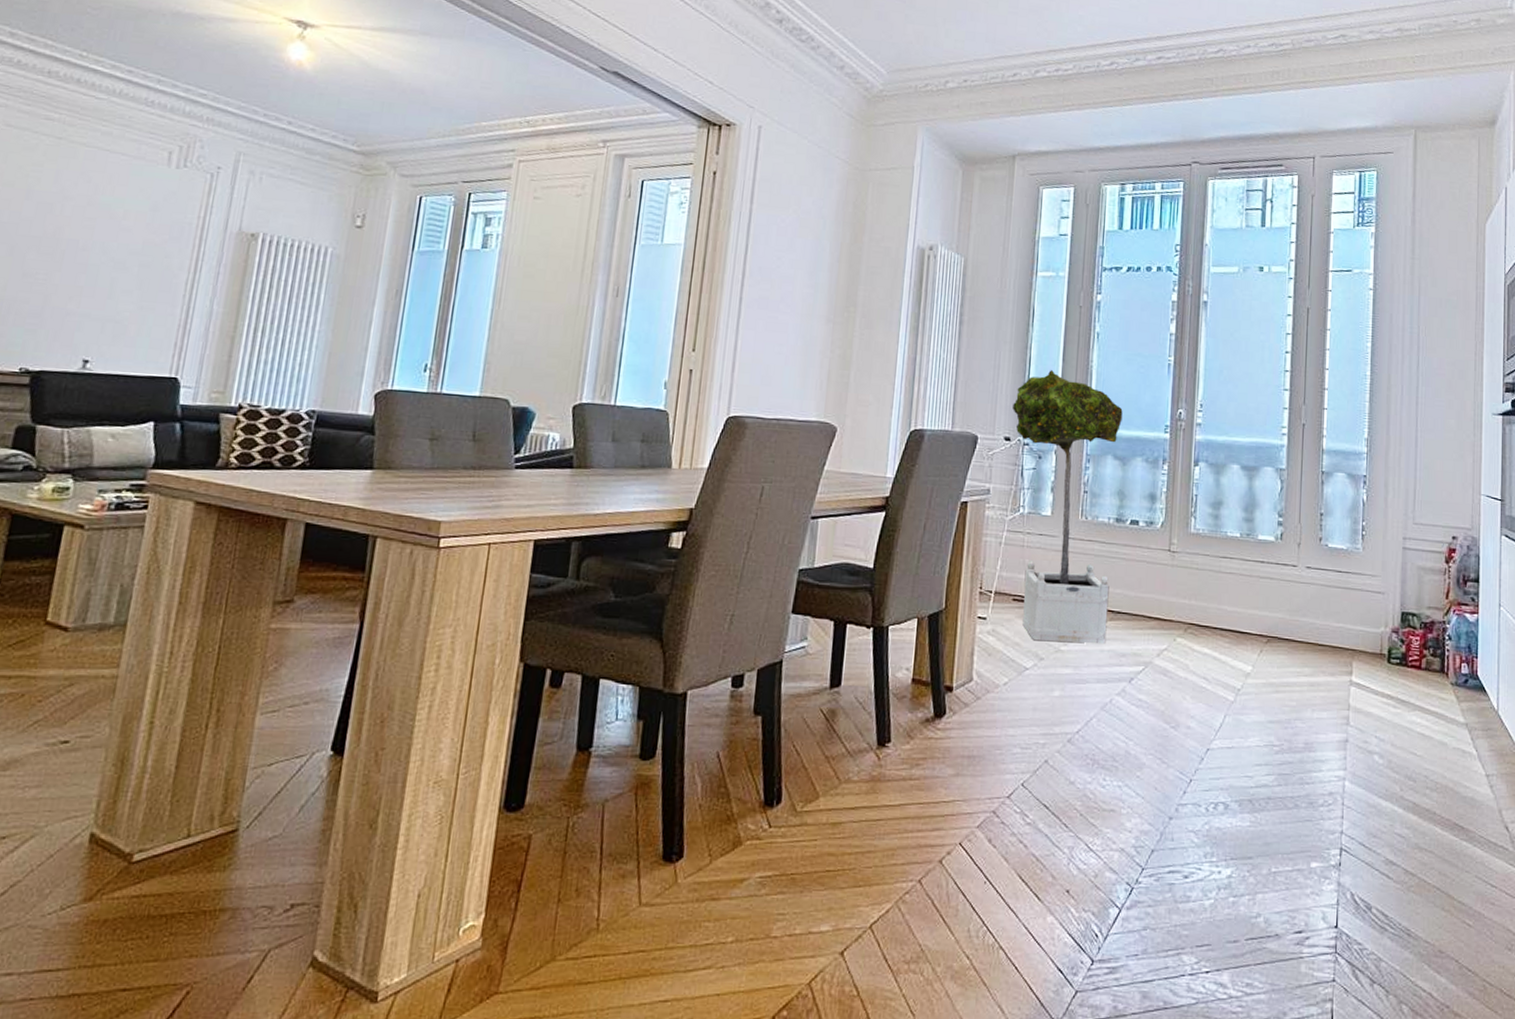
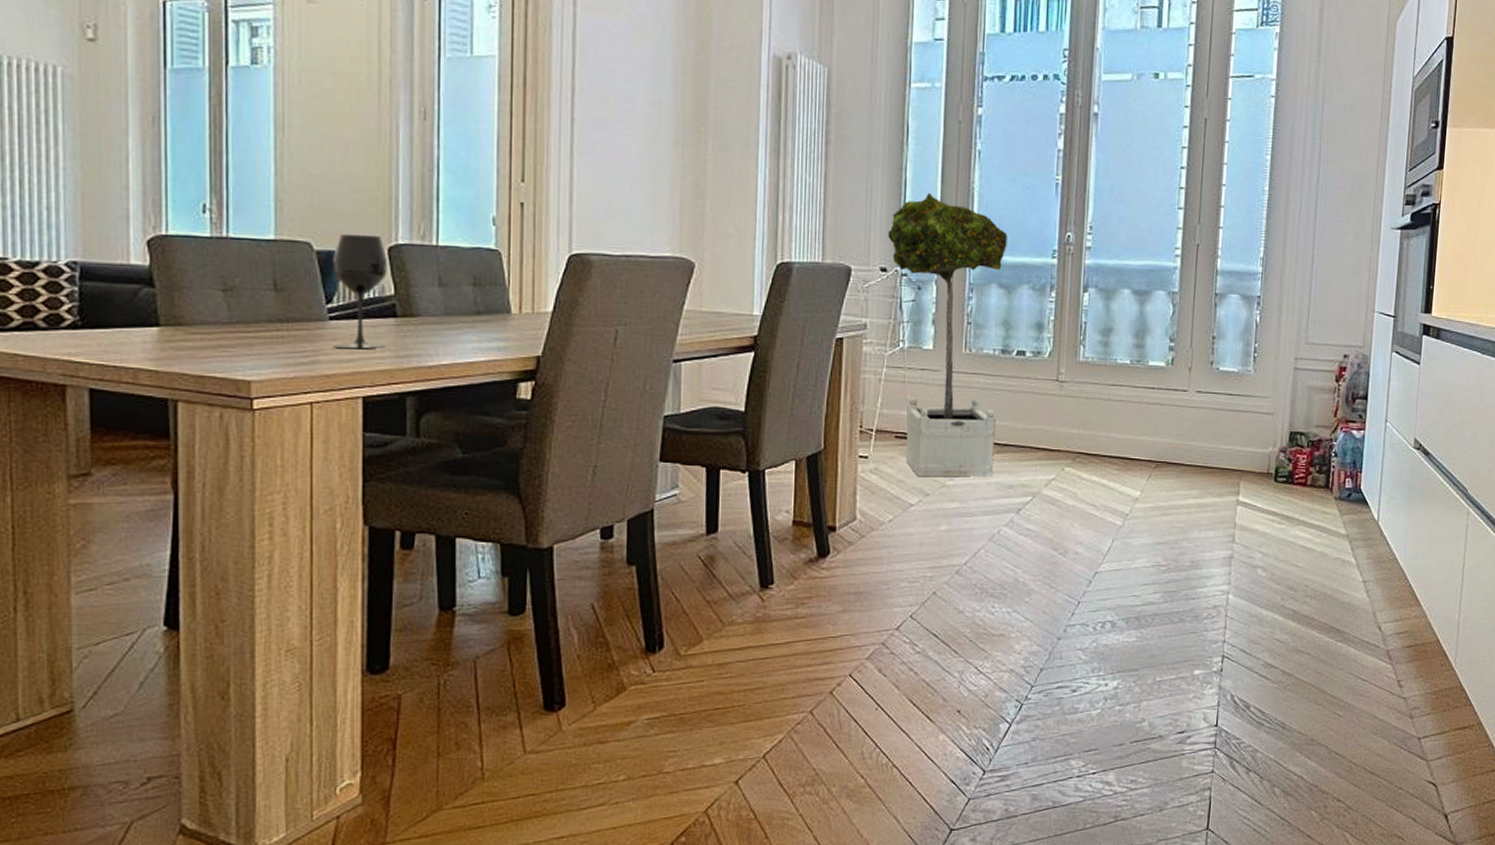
wineglass: none [515,393,571,496] -> present [333,235,387,349]

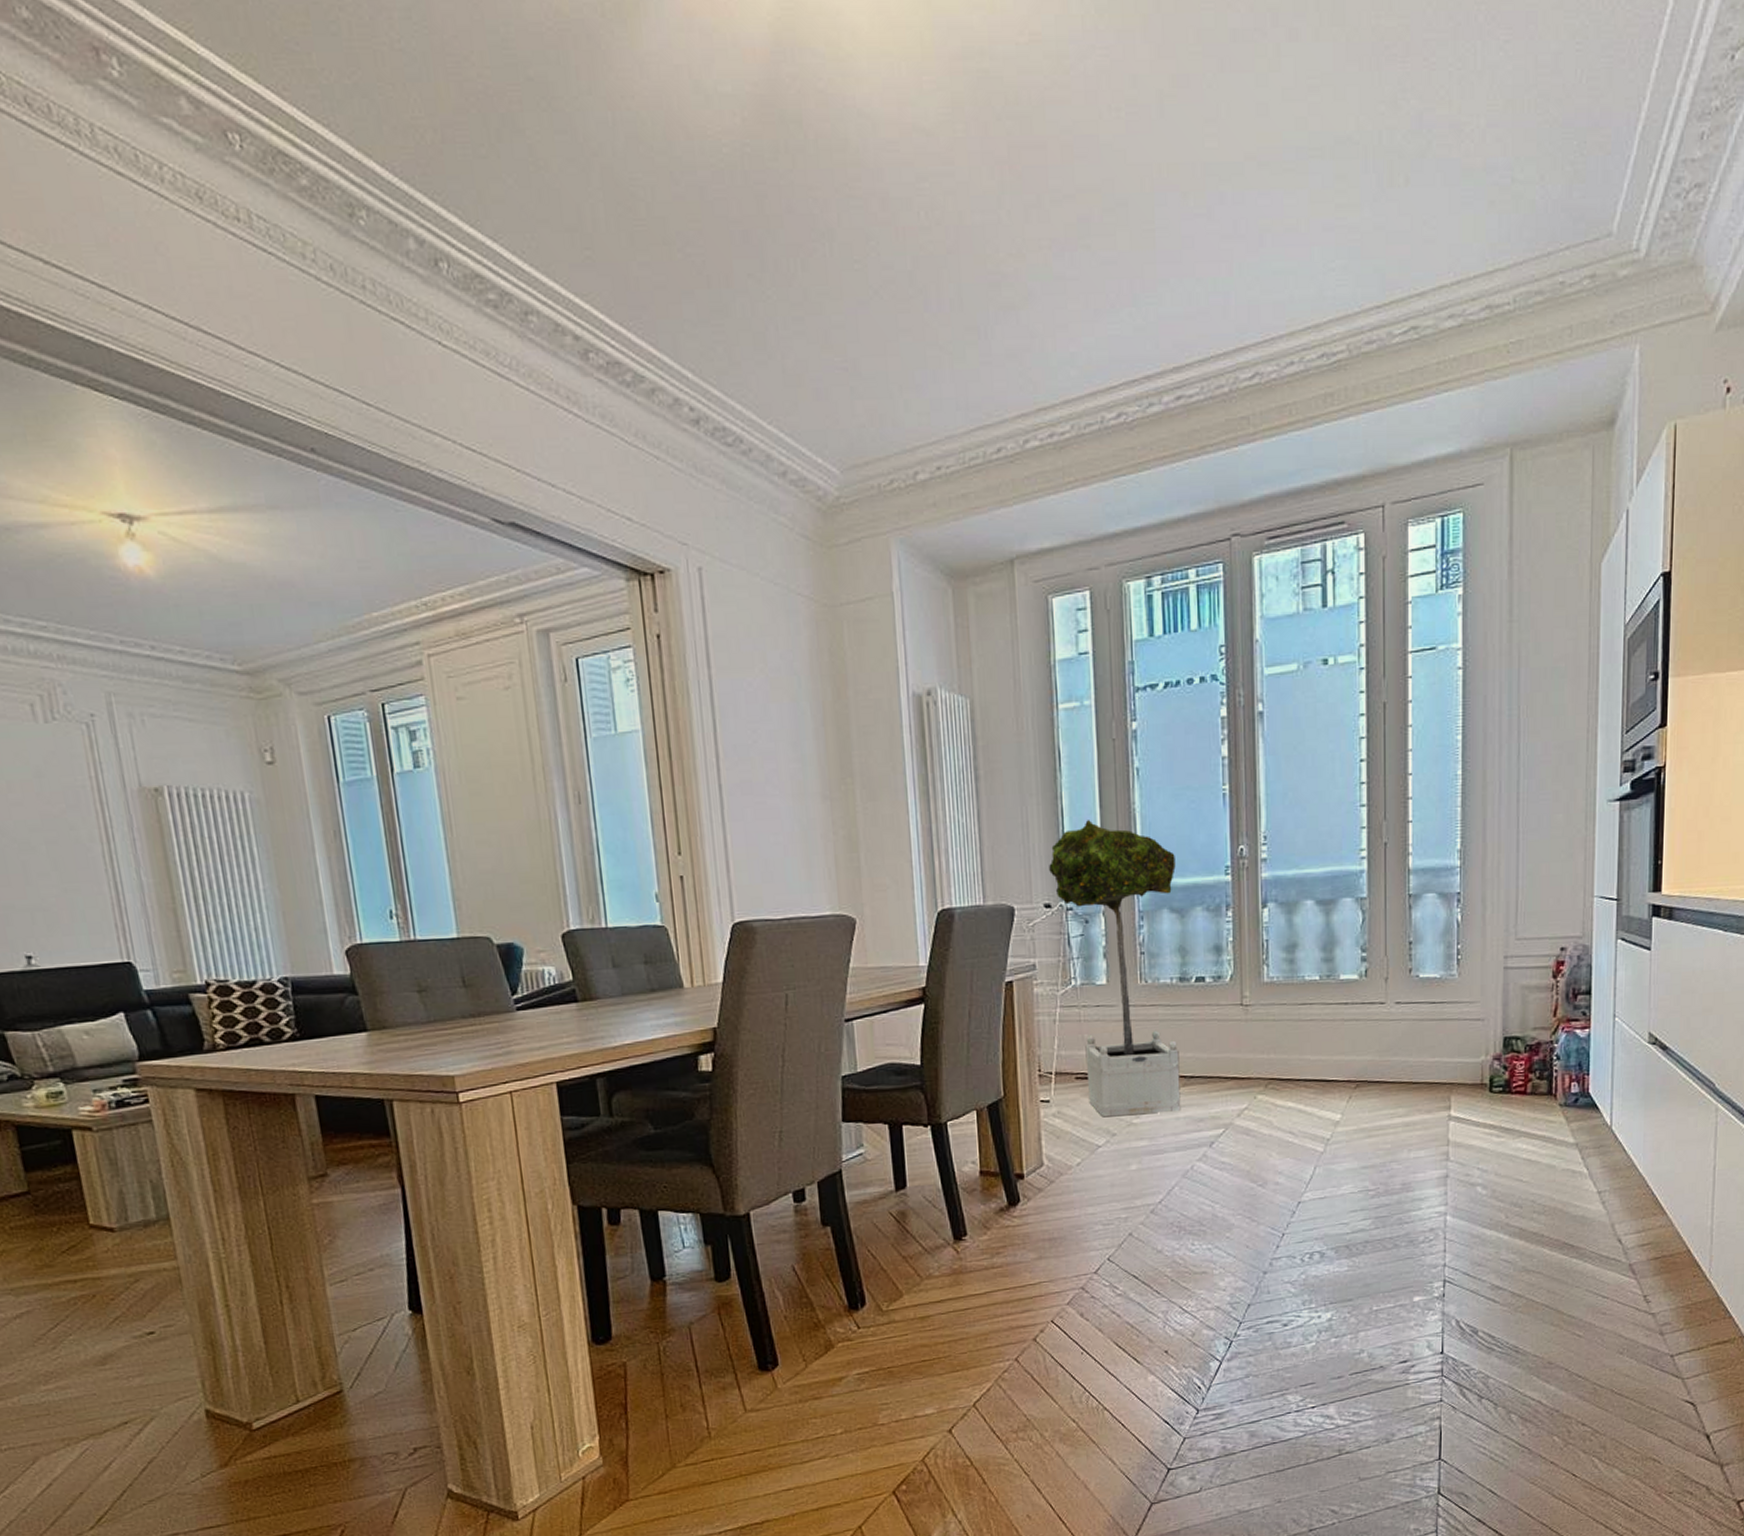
wineglass: present [333,235,387,349] -> none [512,924,571,1038]

